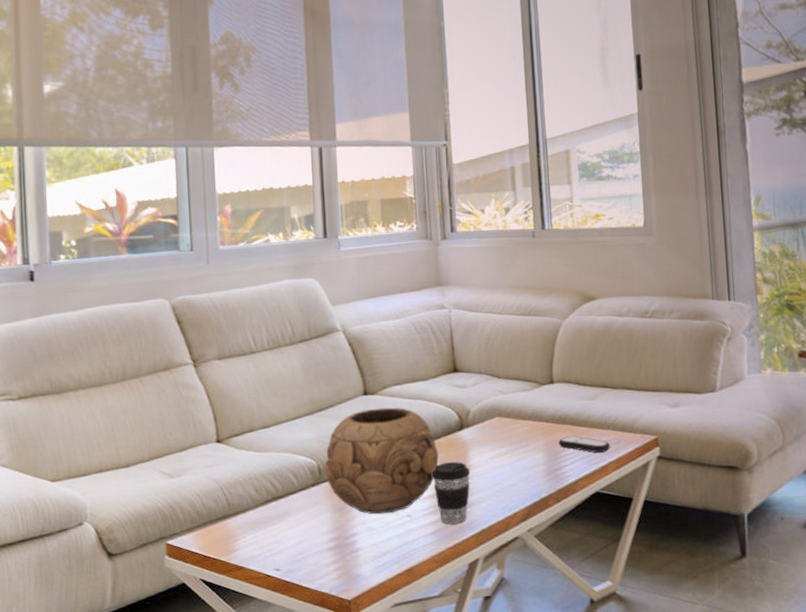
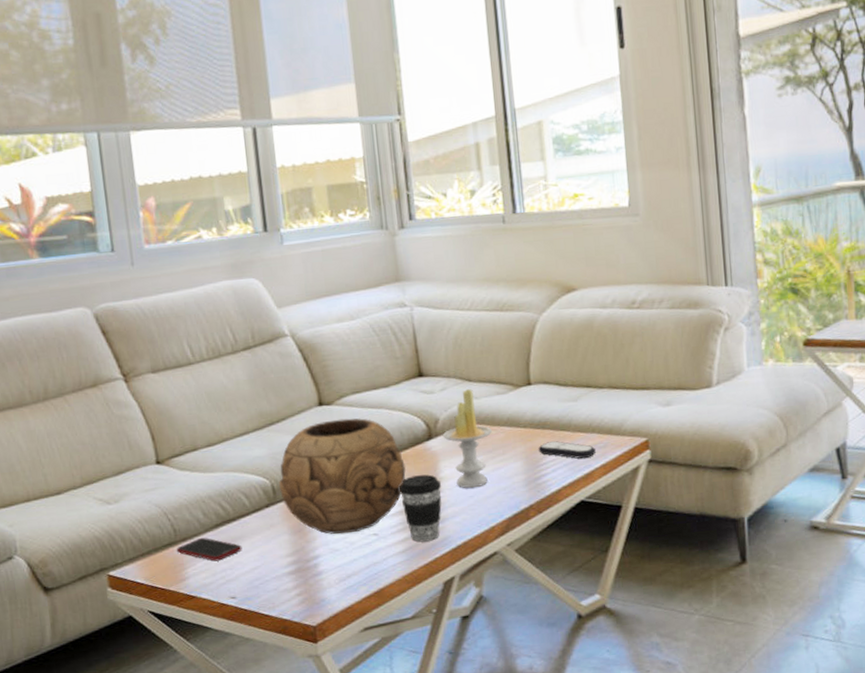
cell phone: none [229,512,288,535] -> present [176,537,242,562]
candle: none [472,385,518,476] -> present [442,389,493,488]

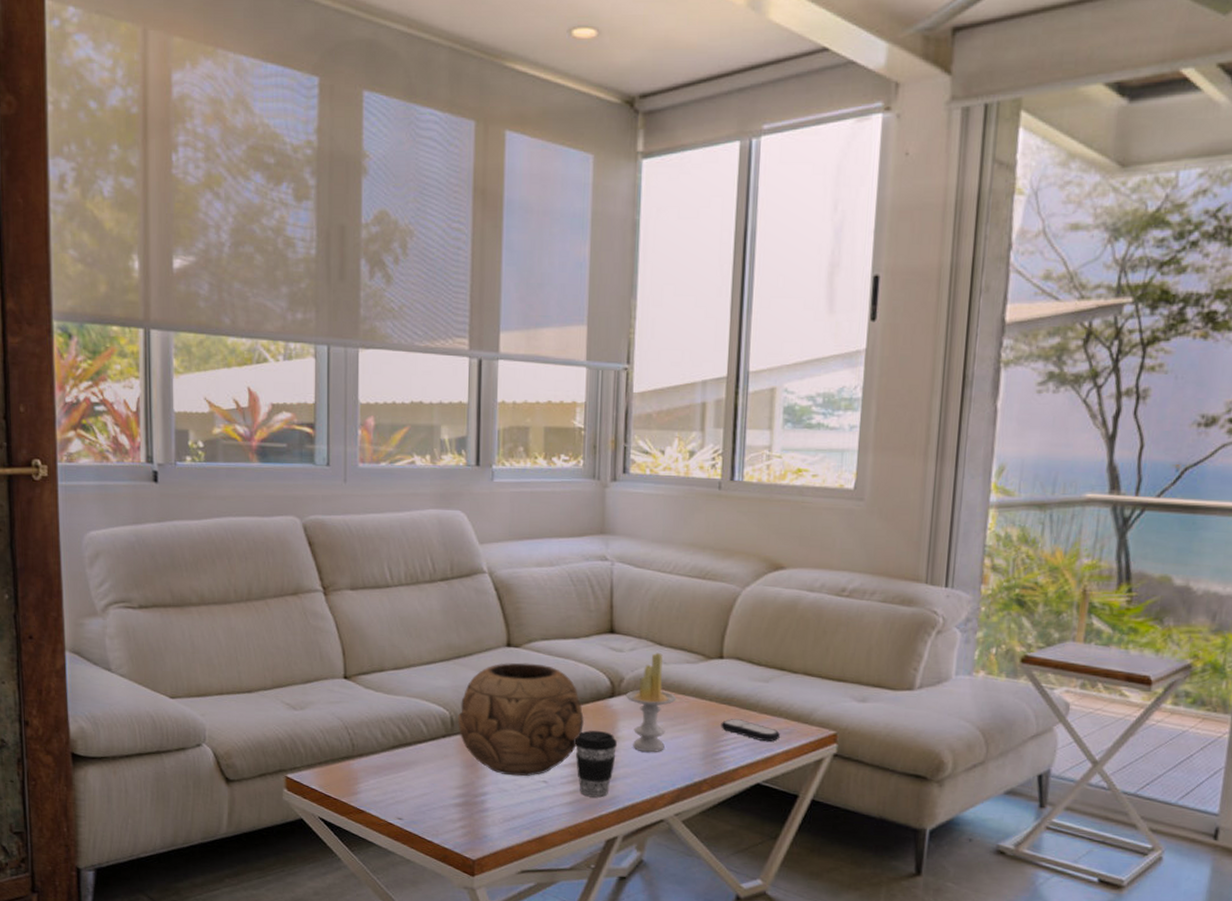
cell phone: present [176,537,242,562] -> none [352,756,415,782]

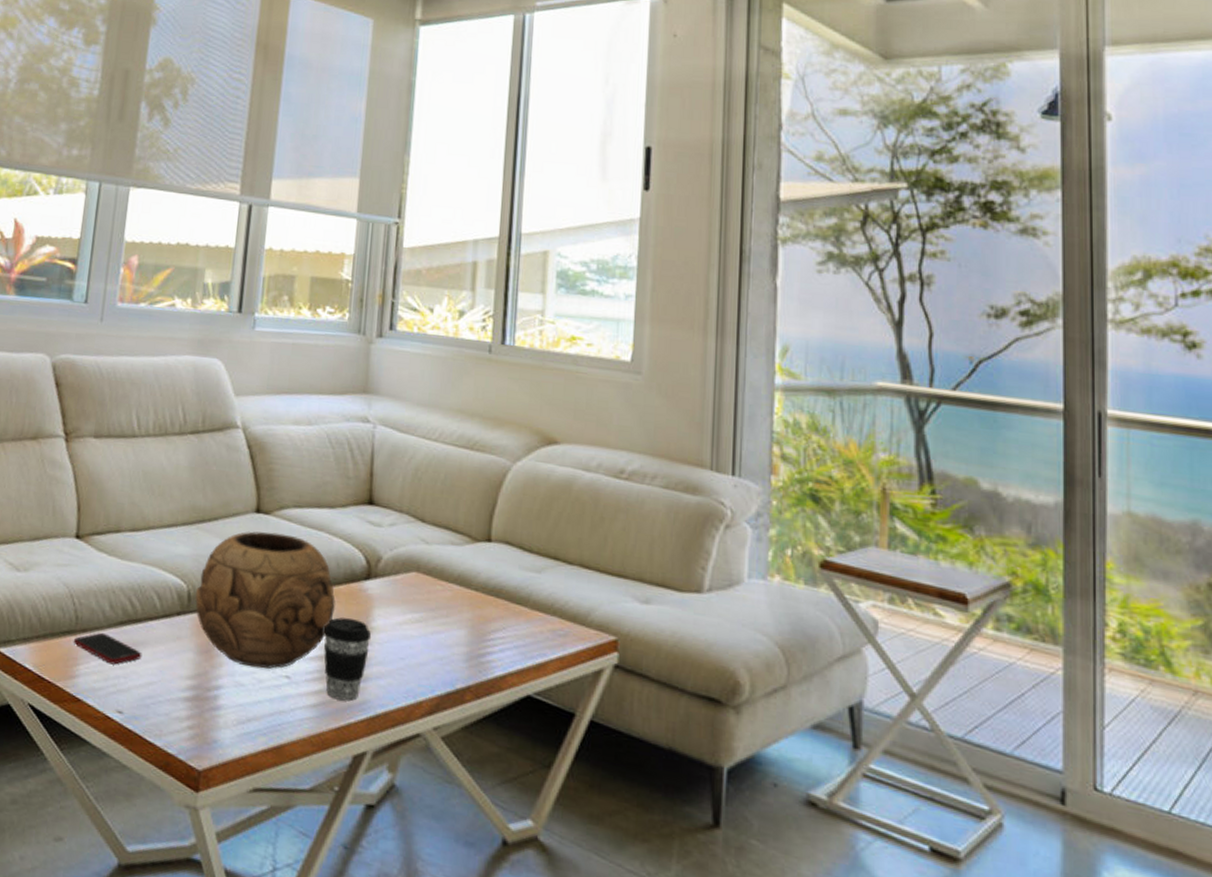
cell phone: none [352,756,415,782] -> present [73,632,142,665]
candle: present [625,653,677,753] -> none [382,530,440,649]
remote control: present [721,719,780,741] -> none [487,614,554,645]

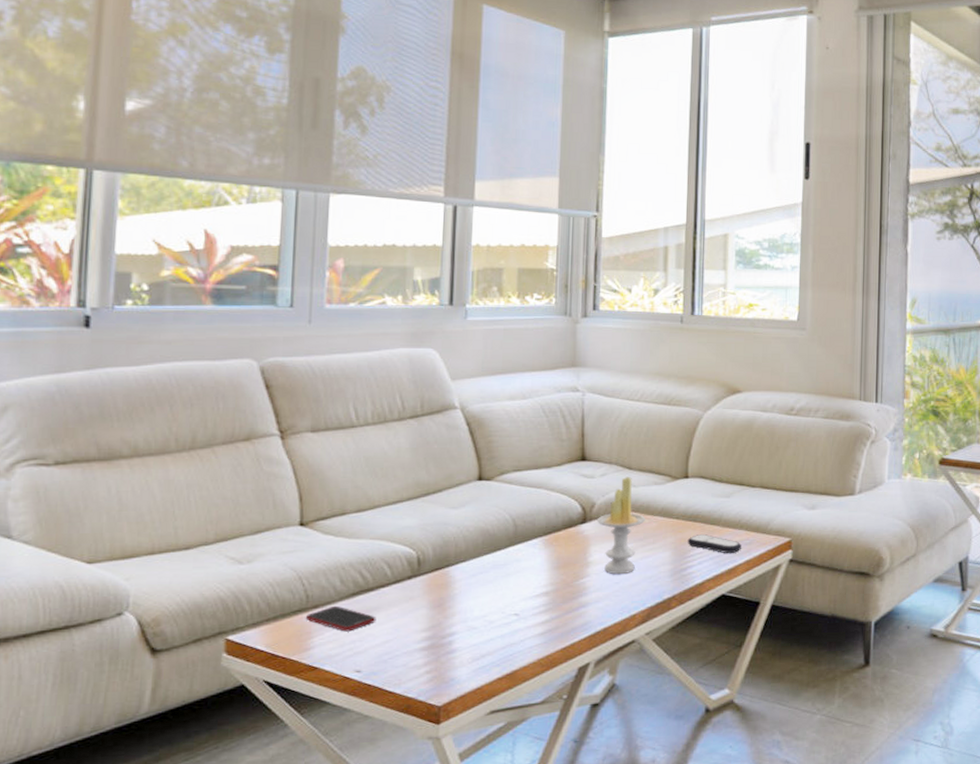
decorative bowl: present [195,531,336,669] -> none [425,495,556,612]
coffee cup: present [323,617,372,702] -> none [546,558,590,626]
candle: none [382,530,440,649] -> present [596,477,646,575]
remote control: none [487,614,554,645] -> present [687,534,741,553]

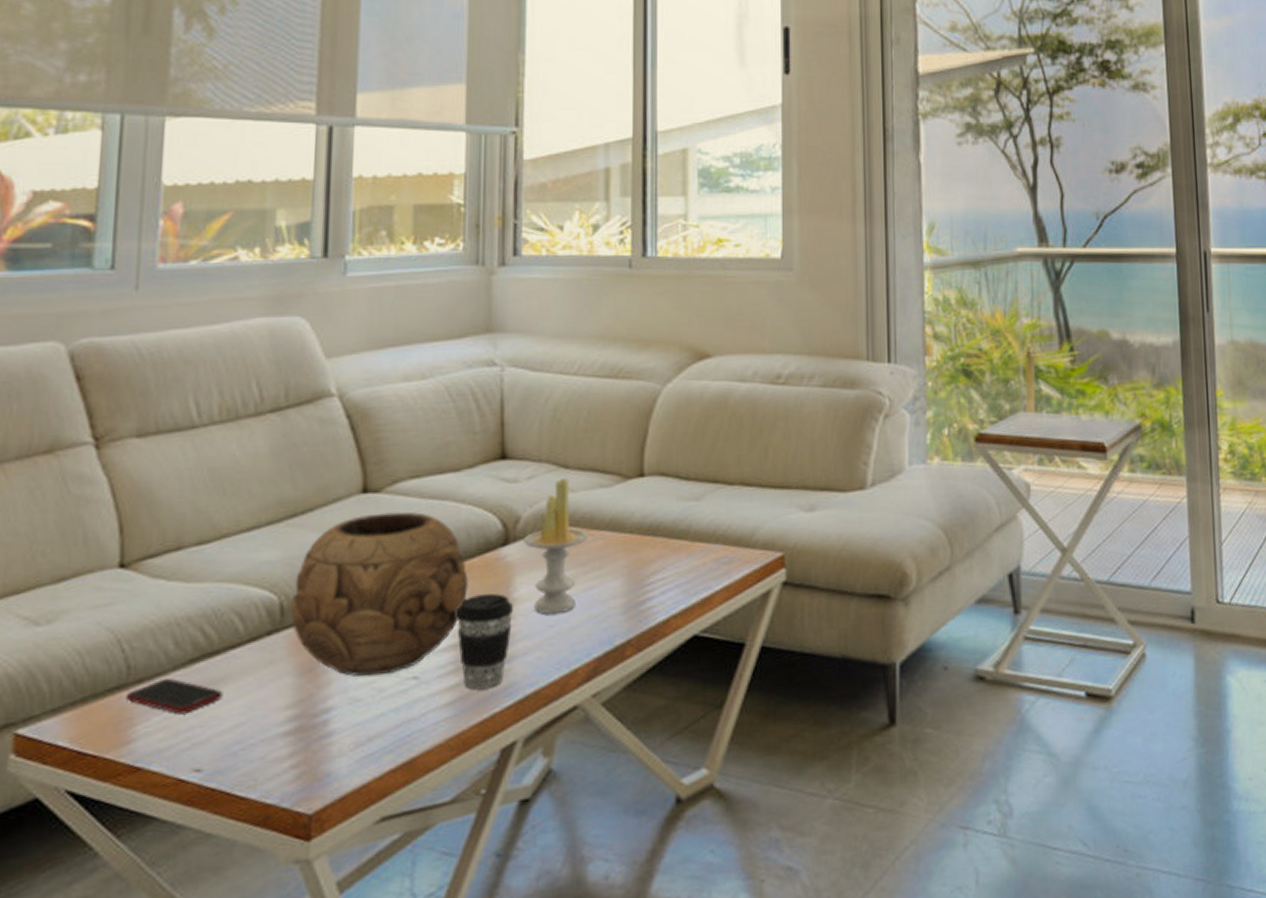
decorative bowl: none [425,495,556,612] -> present [290,511,468,677]
coffee cup: none [546,558,590,626] -> present [455,593,514,691]
remote control: present [687,534,741,553] -> none [645,553,718,578]

